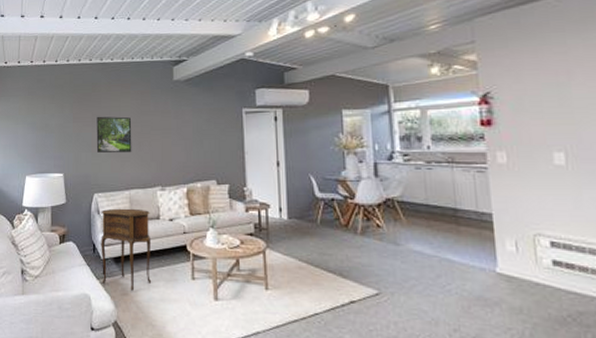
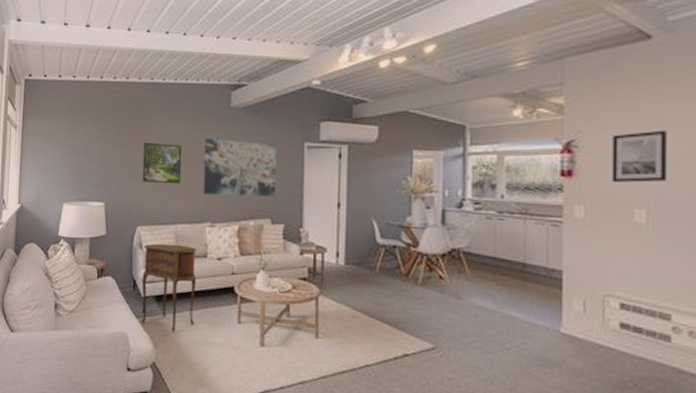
wall art: none [152,110,219,161] -> present [203,139,277,197]
wall art: none [525,78,581,130] -> present [612,130,668,183]

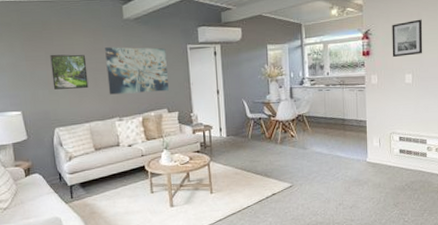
side table: present [141,243,197,332] -> none [64,138,117,209]

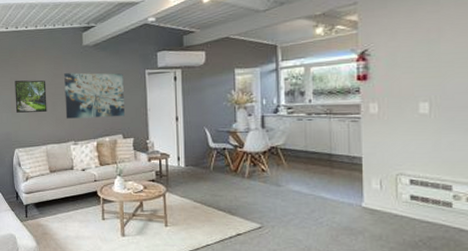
wall art: present [392,19,423,58] -> none [399,35,446,83]

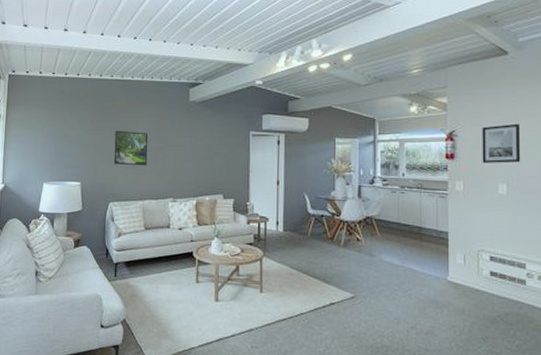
wall art: present [64,72,125,119] -> none [166,128,228,177]
wall art: none [399,35,446,83] -> present [482,123,521,164]

